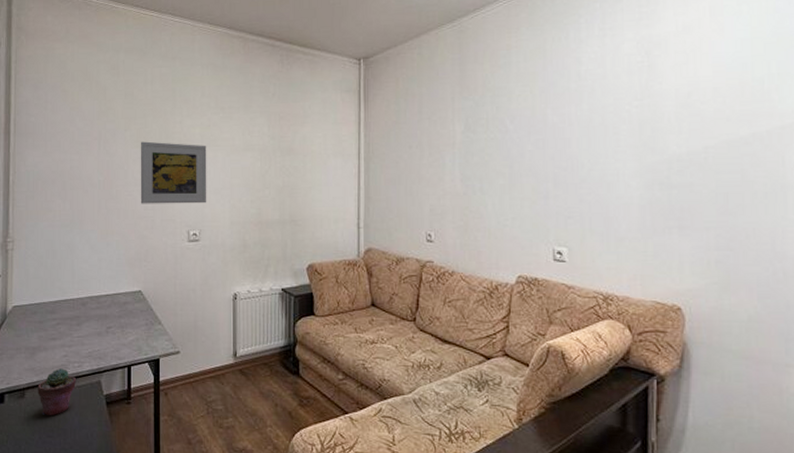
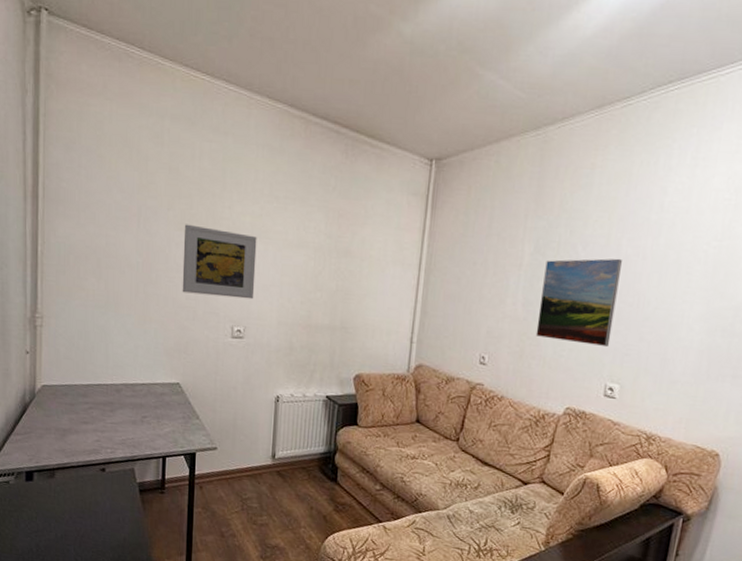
potted succulent: present [38,368,76,417] -> none [68,452,108,498]
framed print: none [477,127,551,213] -> present [535,258,622,348]

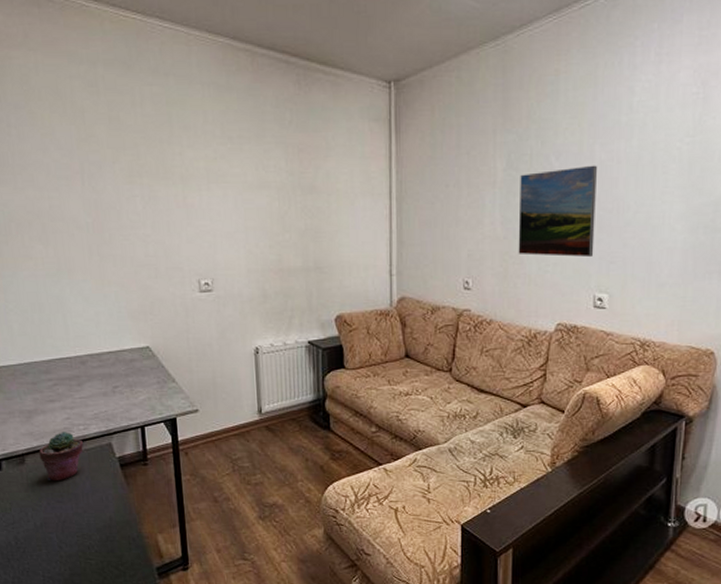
potted succulent: none [68,452,108,498] -> present [39,432,83,482]
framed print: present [182,224,257,300] -> none [133,176,219,250]

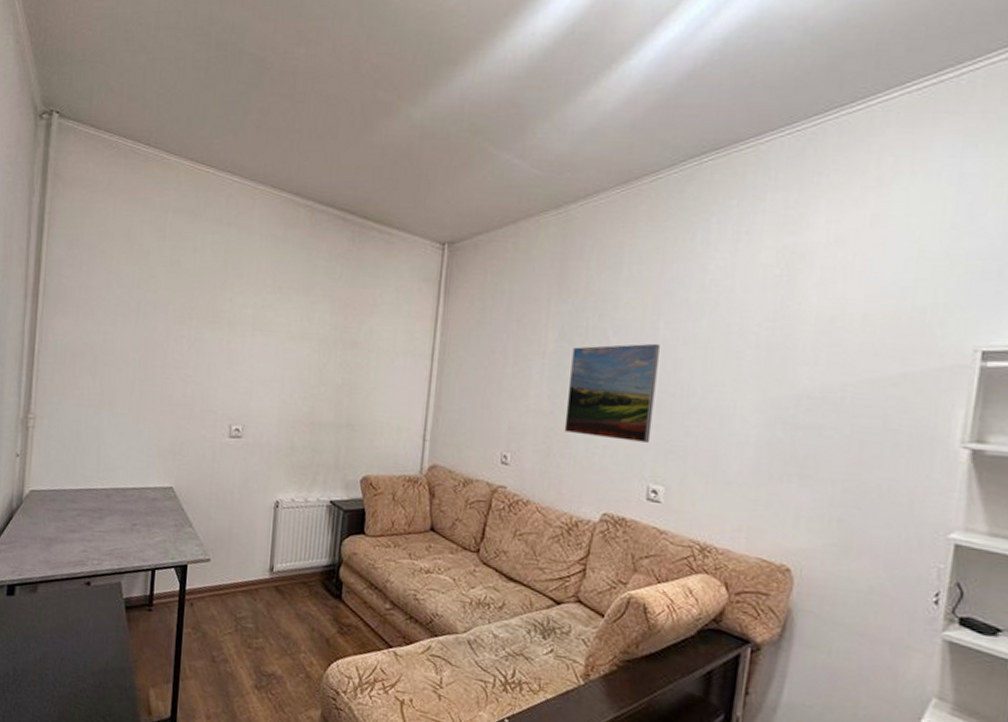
potted succulent: present [39,432,83,482] -> none [51,564,94,616]

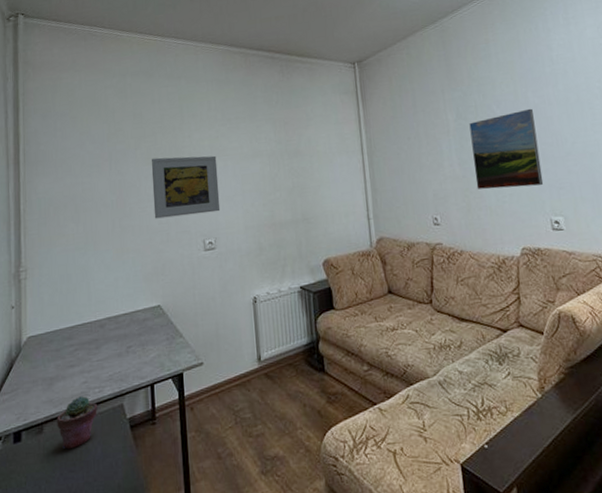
potted succulent: none [51,564,94,616] -> present [57,396,97,450]
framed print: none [179,318,259,396] -> present [151,155,221,219]

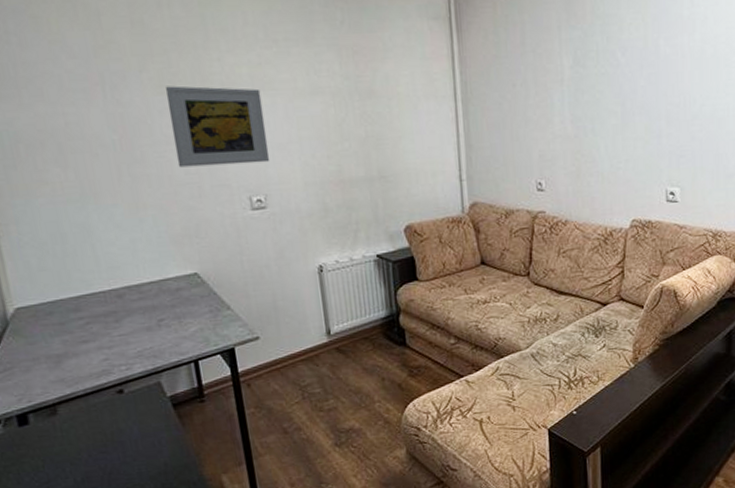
potted succulent: present [57,396,97,450] -> none [73,374,127,431]
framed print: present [469,108,544,190] -> none [587,59,664,153]

